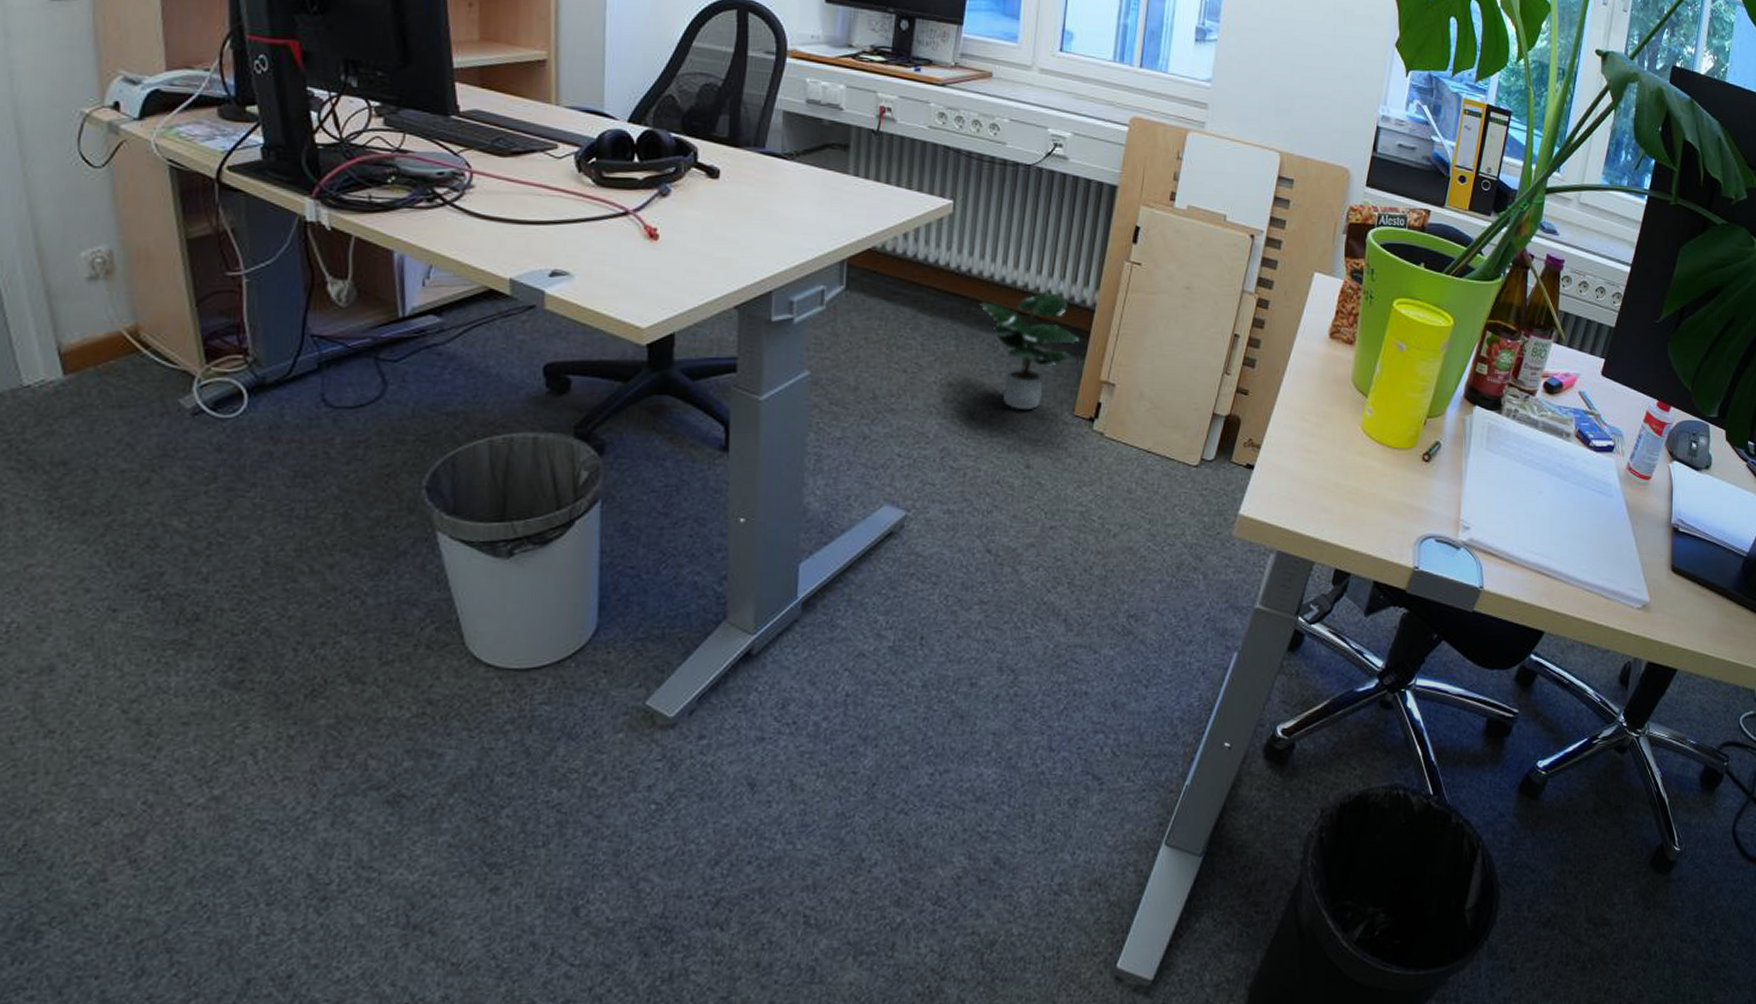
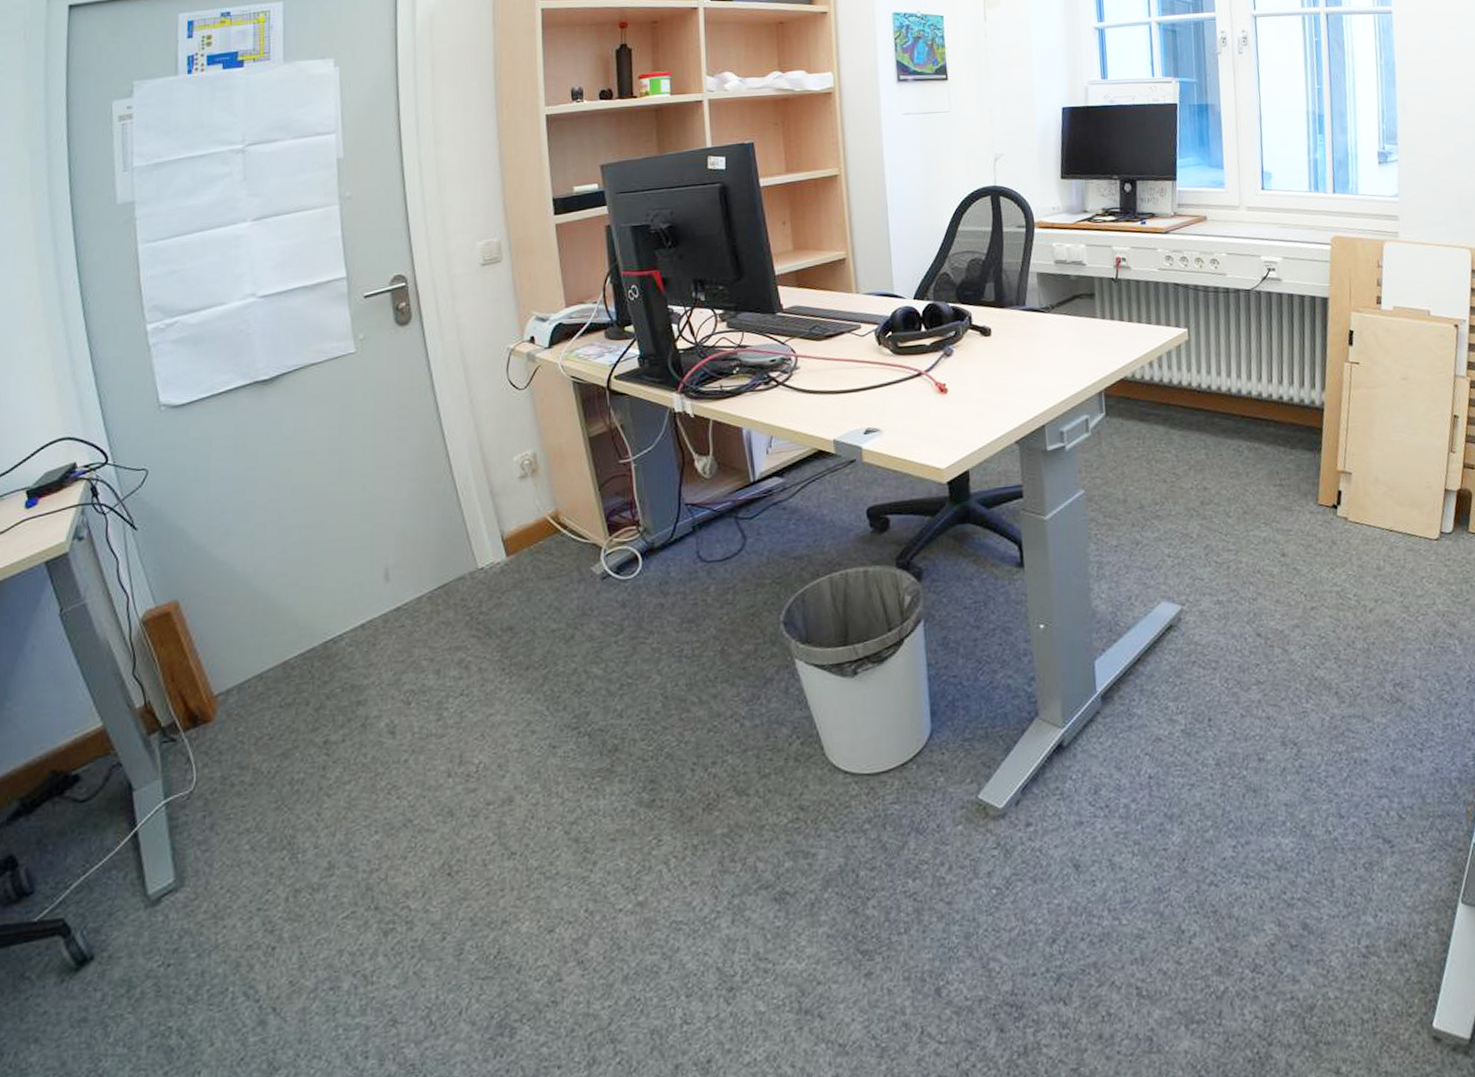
potted plant: present [980,292,1081,409] -> none [1222,398,1315,505]

